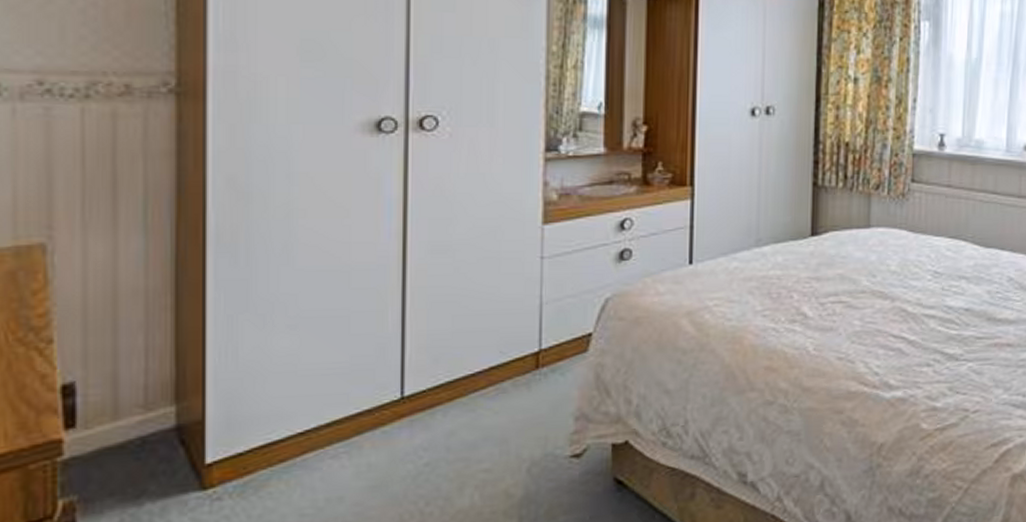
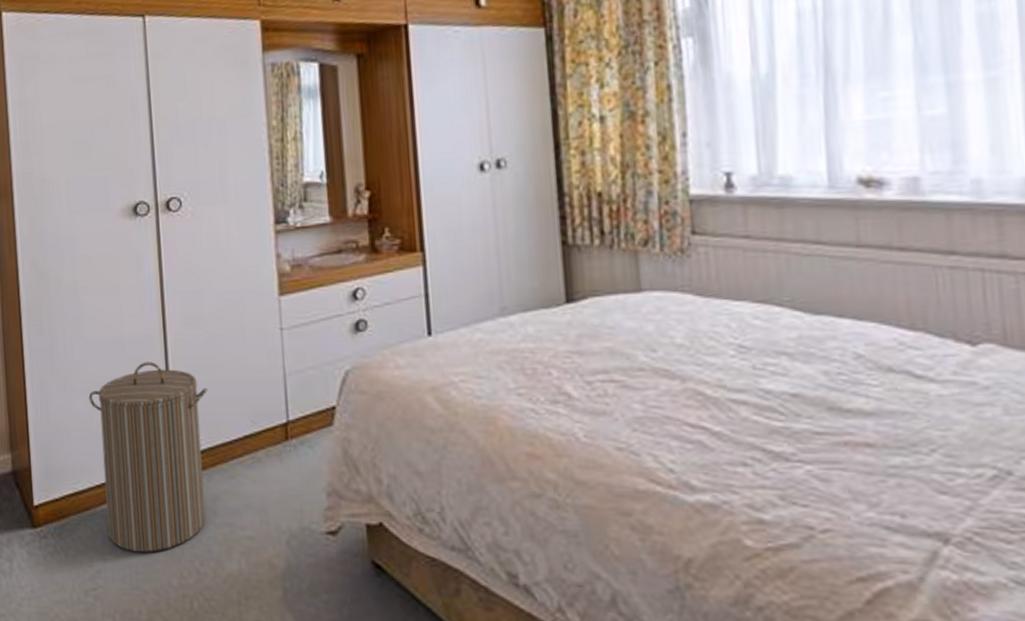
laundry hamper: none [296,293,451,501] -> present [88,361,208,552]

